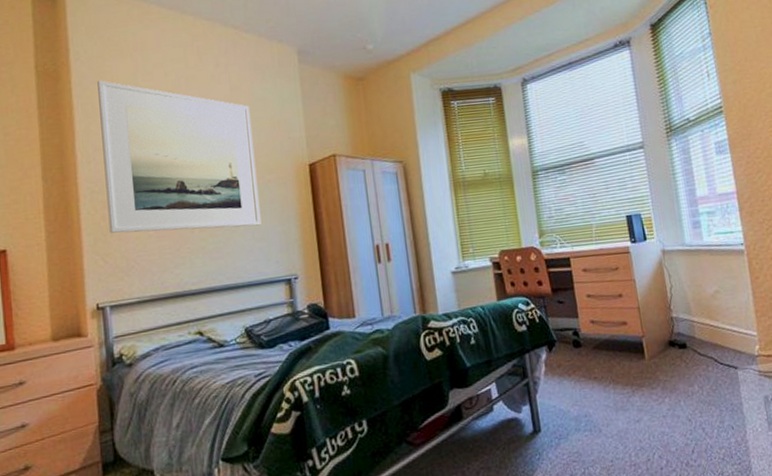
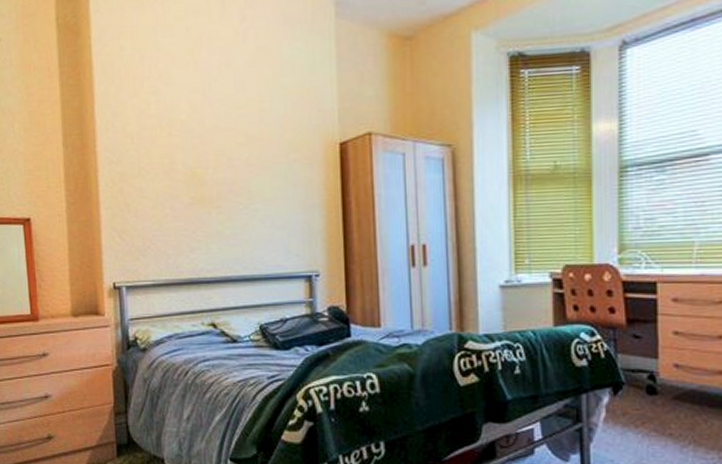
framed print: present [97,80,262,233] -> none [117,35,283,212]

